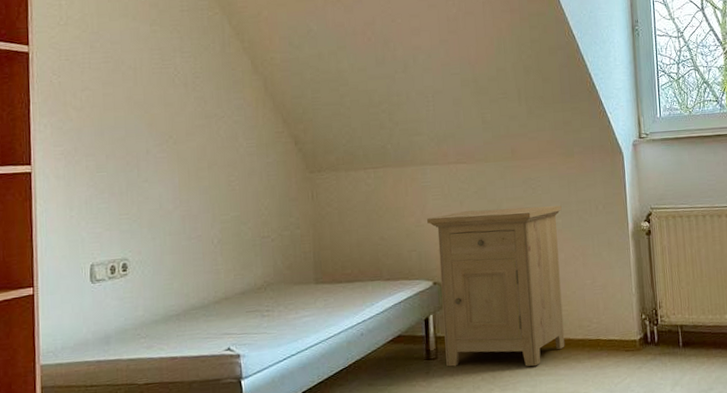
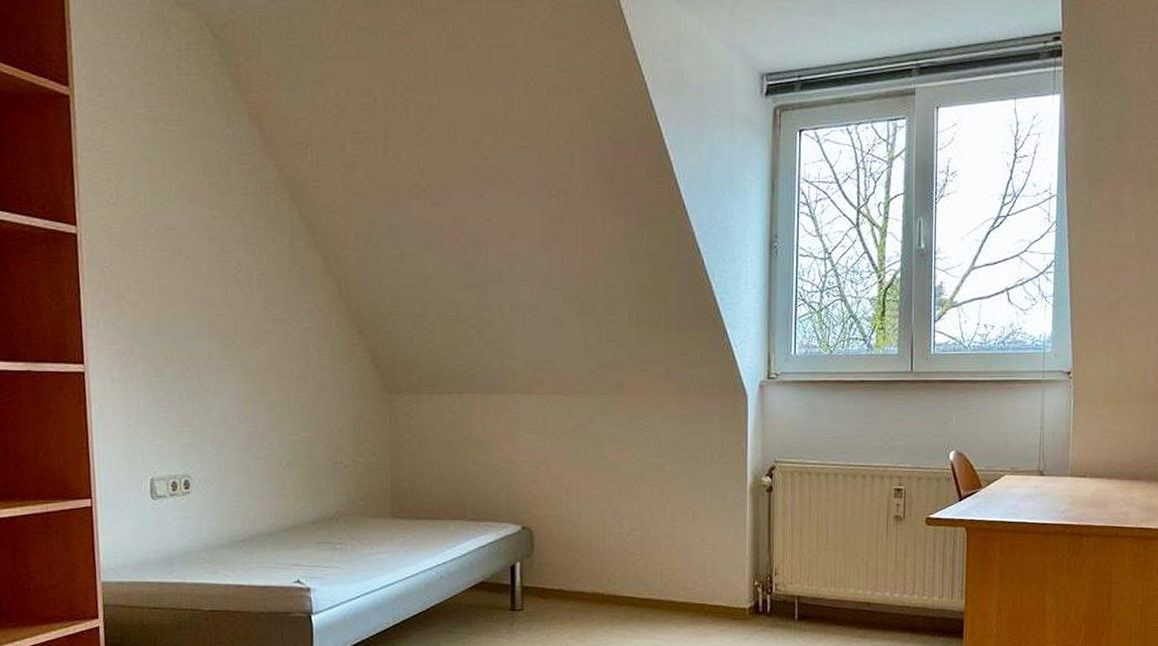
nightstand: present [427,205,565,367] -> none [518,449,671,628]

